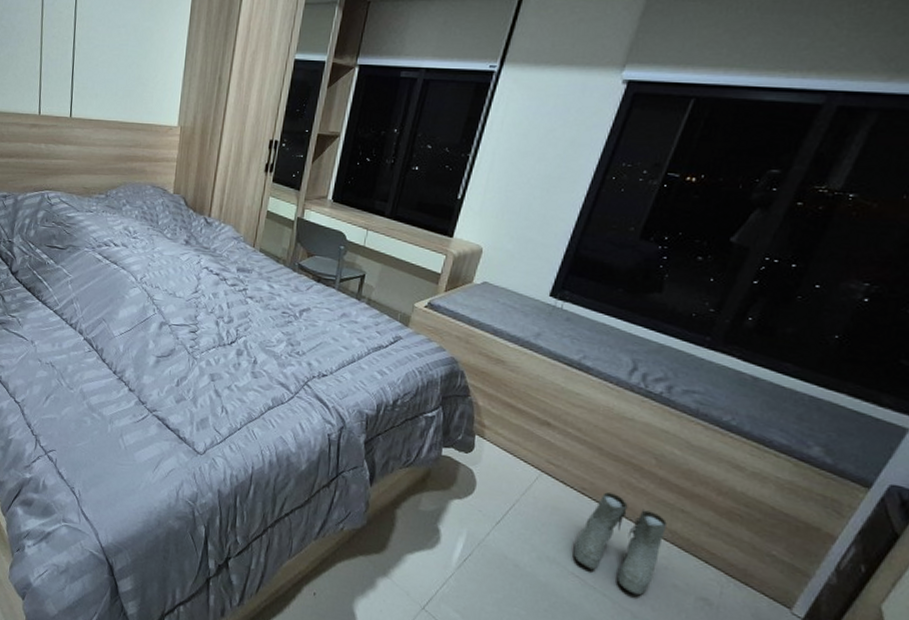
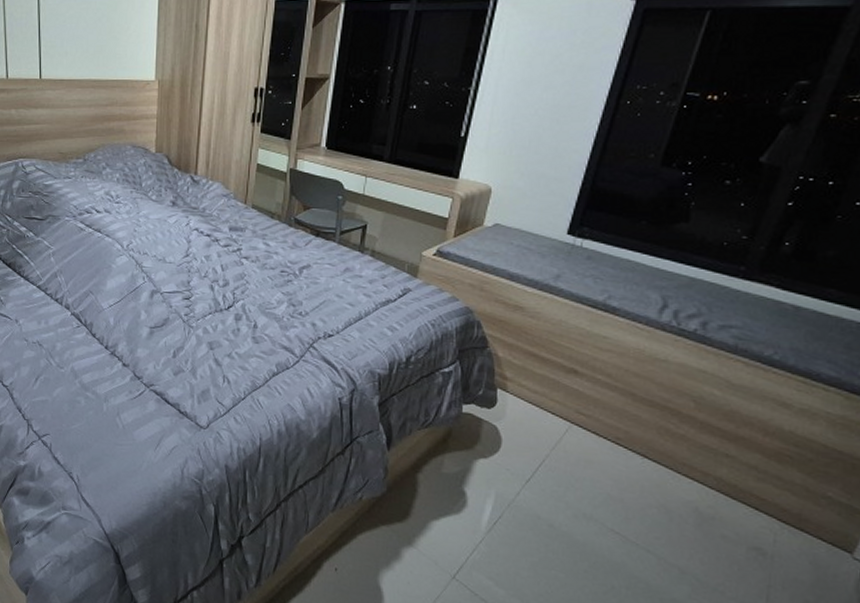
boots: present [573,492,667,596] -> none [611,441,711,549]

